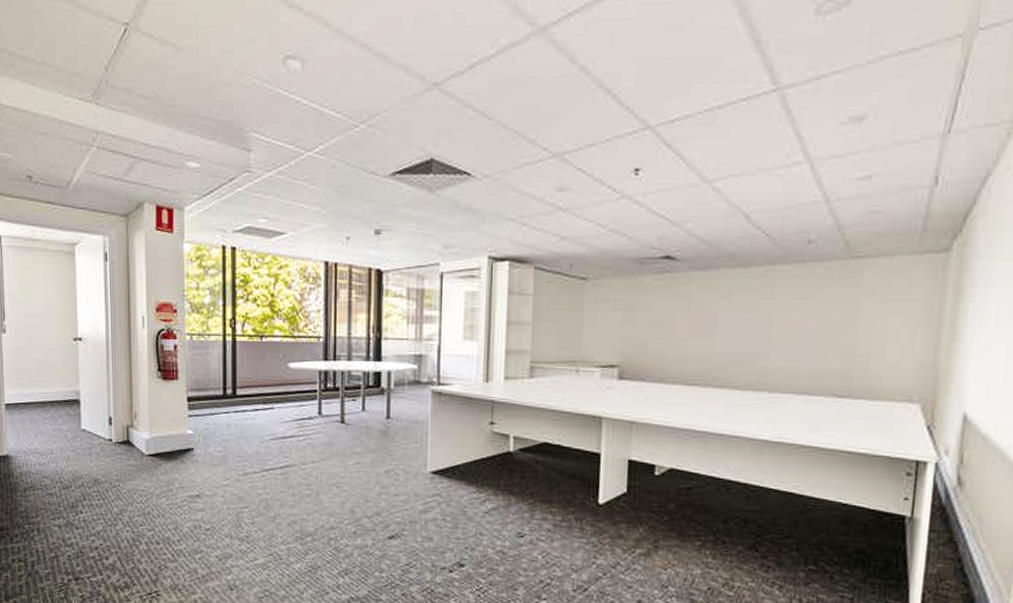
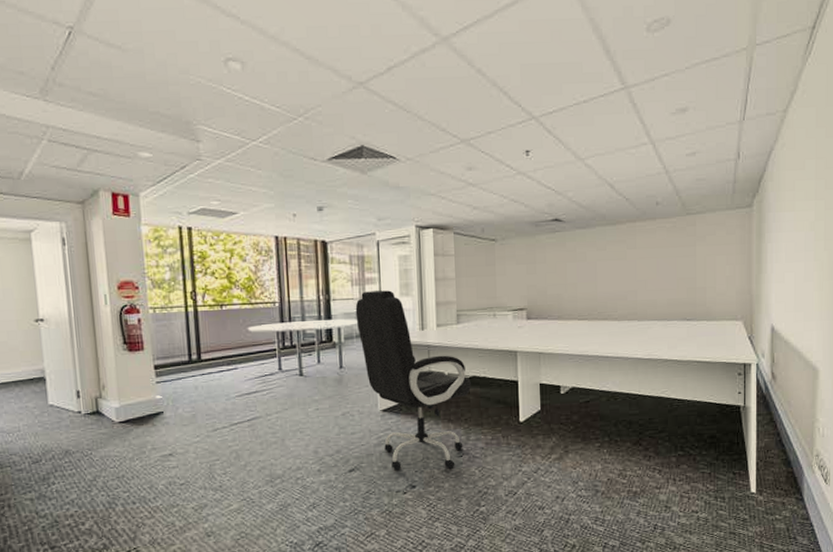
office chair: none [409,331,541,550] -> present [355,290,471,471]

